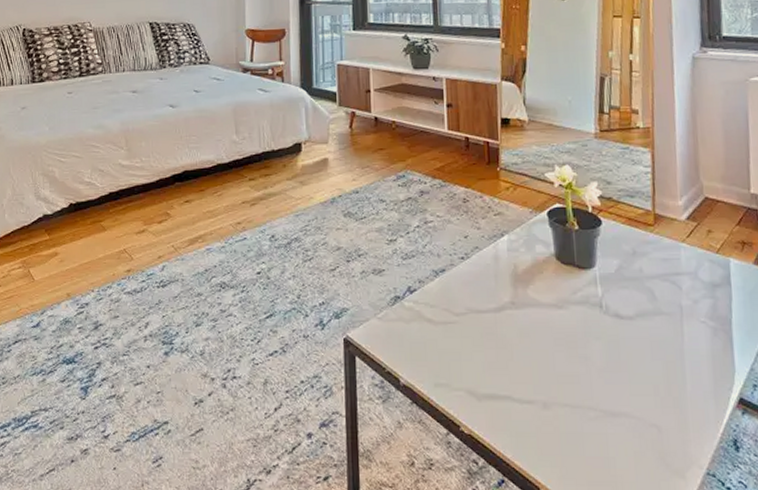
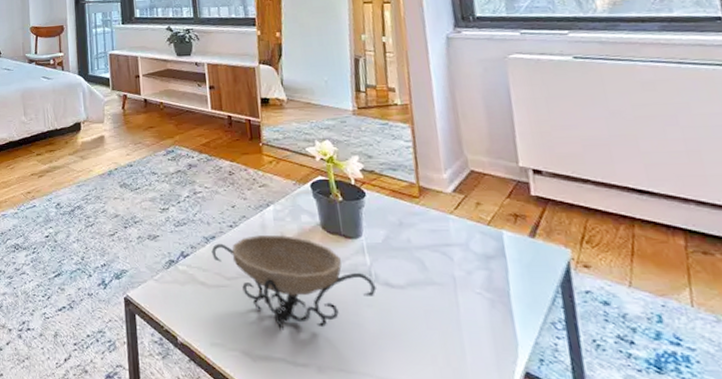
decorative bowl: none [440,266,606,367] -> present [211,234,377,330]

